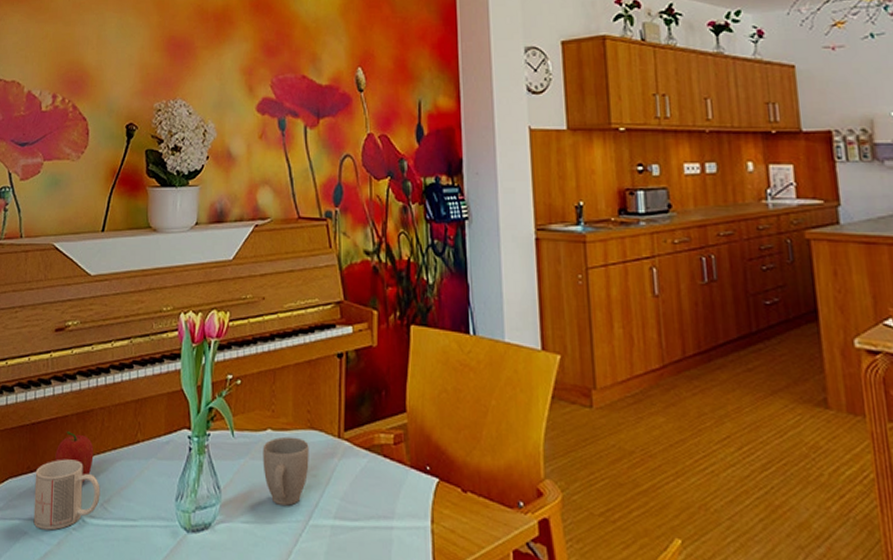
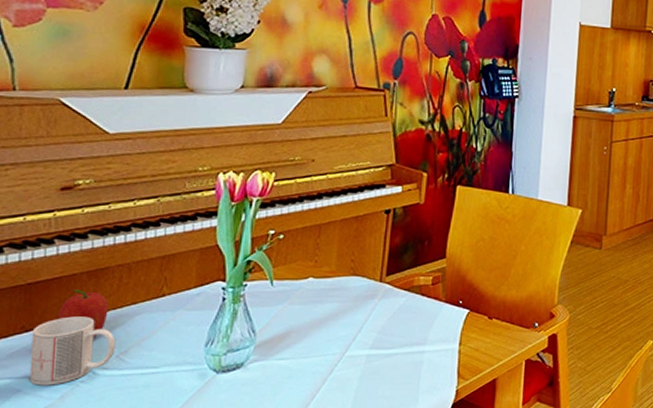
mug: present [263,436,309,506] -> none [302,283,350,342]

